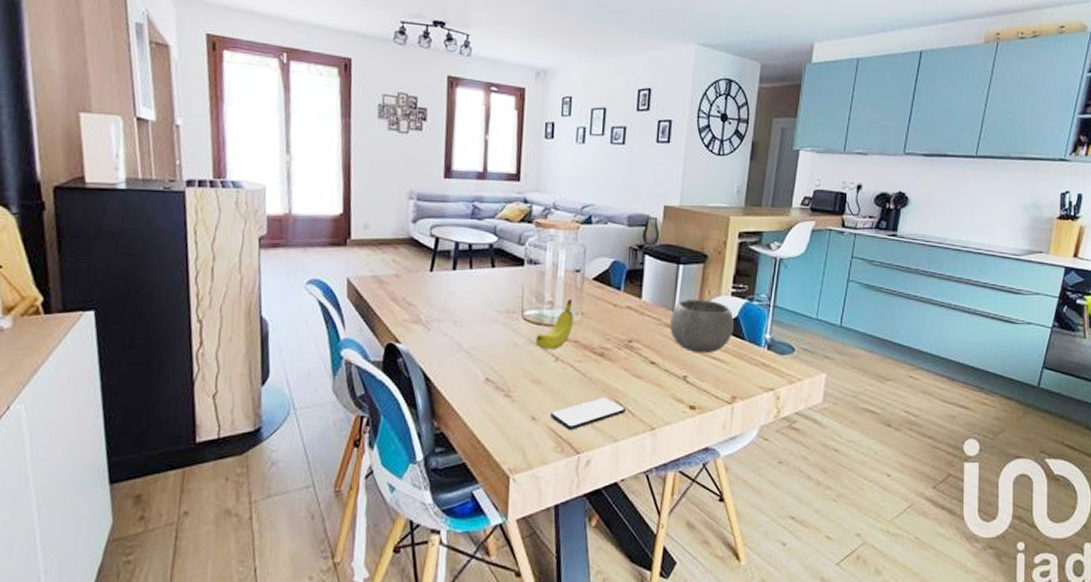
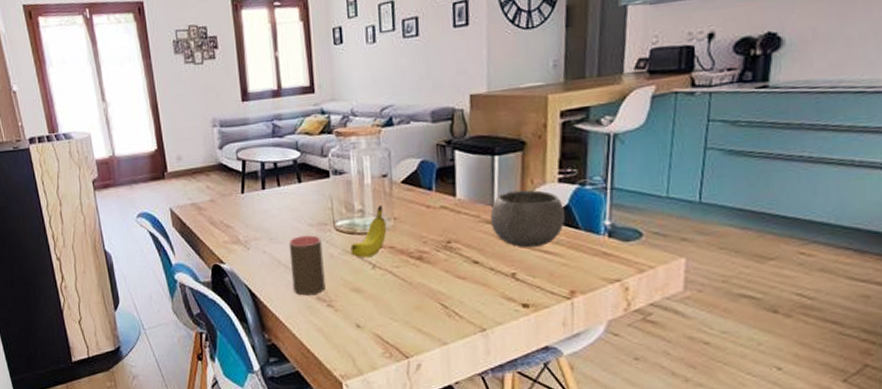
cup: none [471,322,508,384] -> present [288,235,325,296]
smartphone: present [549,397,626,430] -> none [374,301,453,335]

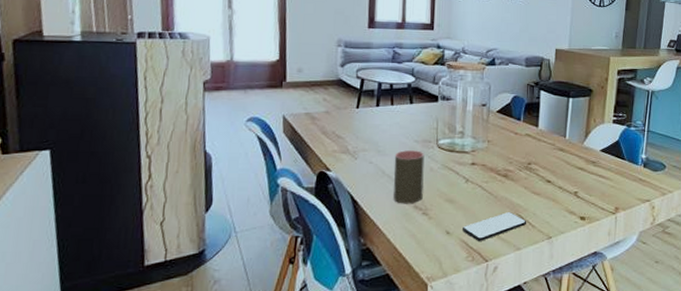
fruit: present [351,205,387,258] -> none [449,129,482,173]
smartphone: none [374,301,453,335] -> present [461,212,527,241]
ceramic bowl: present [490,189,566,248] -> none [563,126,616,172]

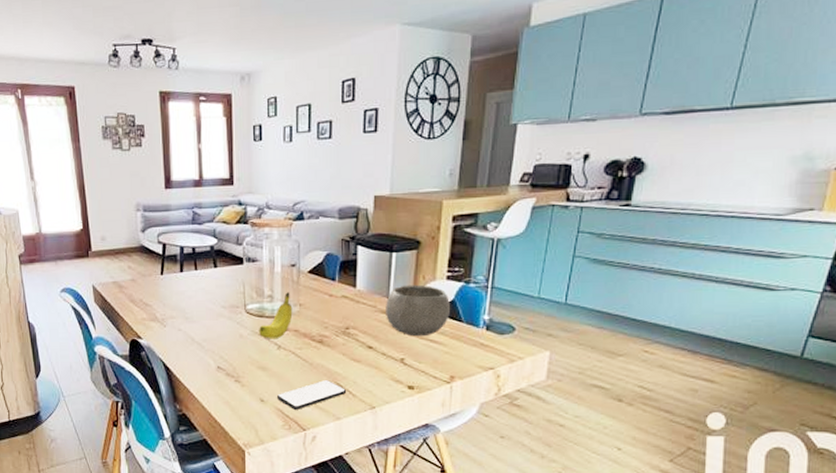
cup: present [393,150,425,204] -> none [202,316,234,371]
fruit: none [449,129,482,173] -> present [259,292,293,339]
ceramic bowl: none [563,126,616,172] -> present [386,284,451,337]

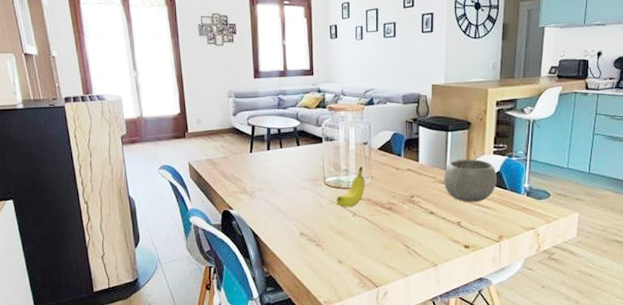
smartphone: present [276,380,347,410] -> none [352,242,413,269]

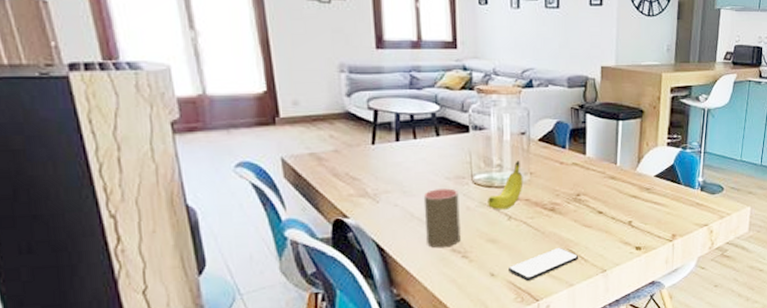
cup: none [287,188,315,237] -> present [423,188,461,248]
smartphone: none [352,242,413,269] -> present [507,248,579,281]
ceramic bowl: present [444,159,498,203] -> none [614,151,671,200]

